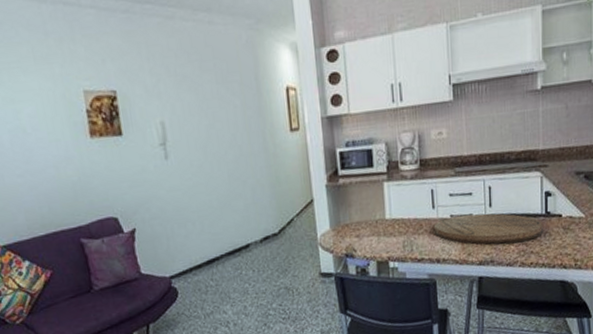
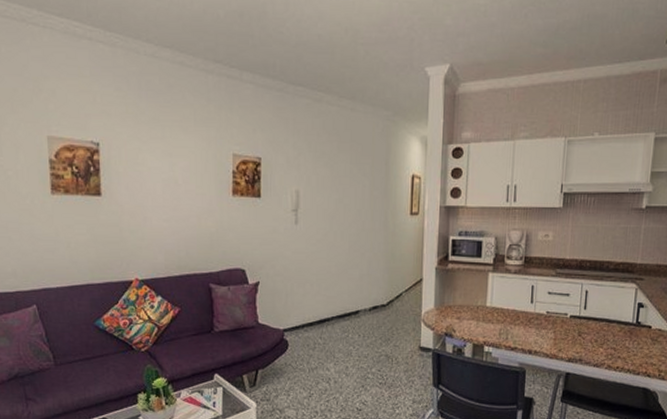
cutting board: present [433,213,543,245] -> none [529,314,633,347]

